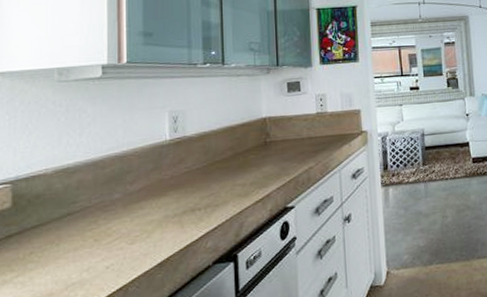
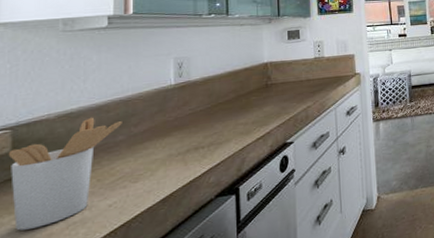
utensil holder: none [9,173,118,289] -> present [8,117,122,231]

